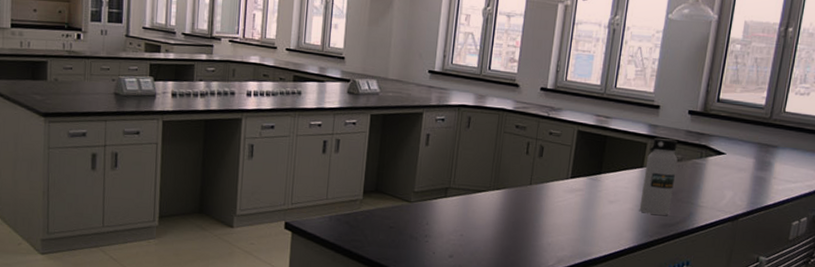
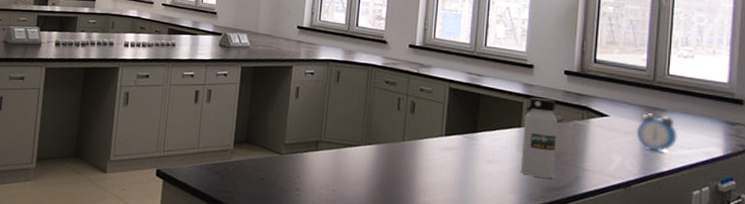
alarm clock: none [749,150,786,186] -> present [637,113,677,152]

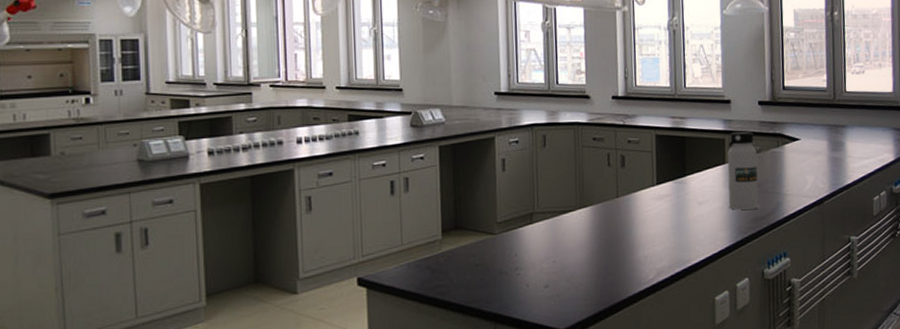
alarm clock: present [637,113,677,152] -> none [824,131,857,166]

